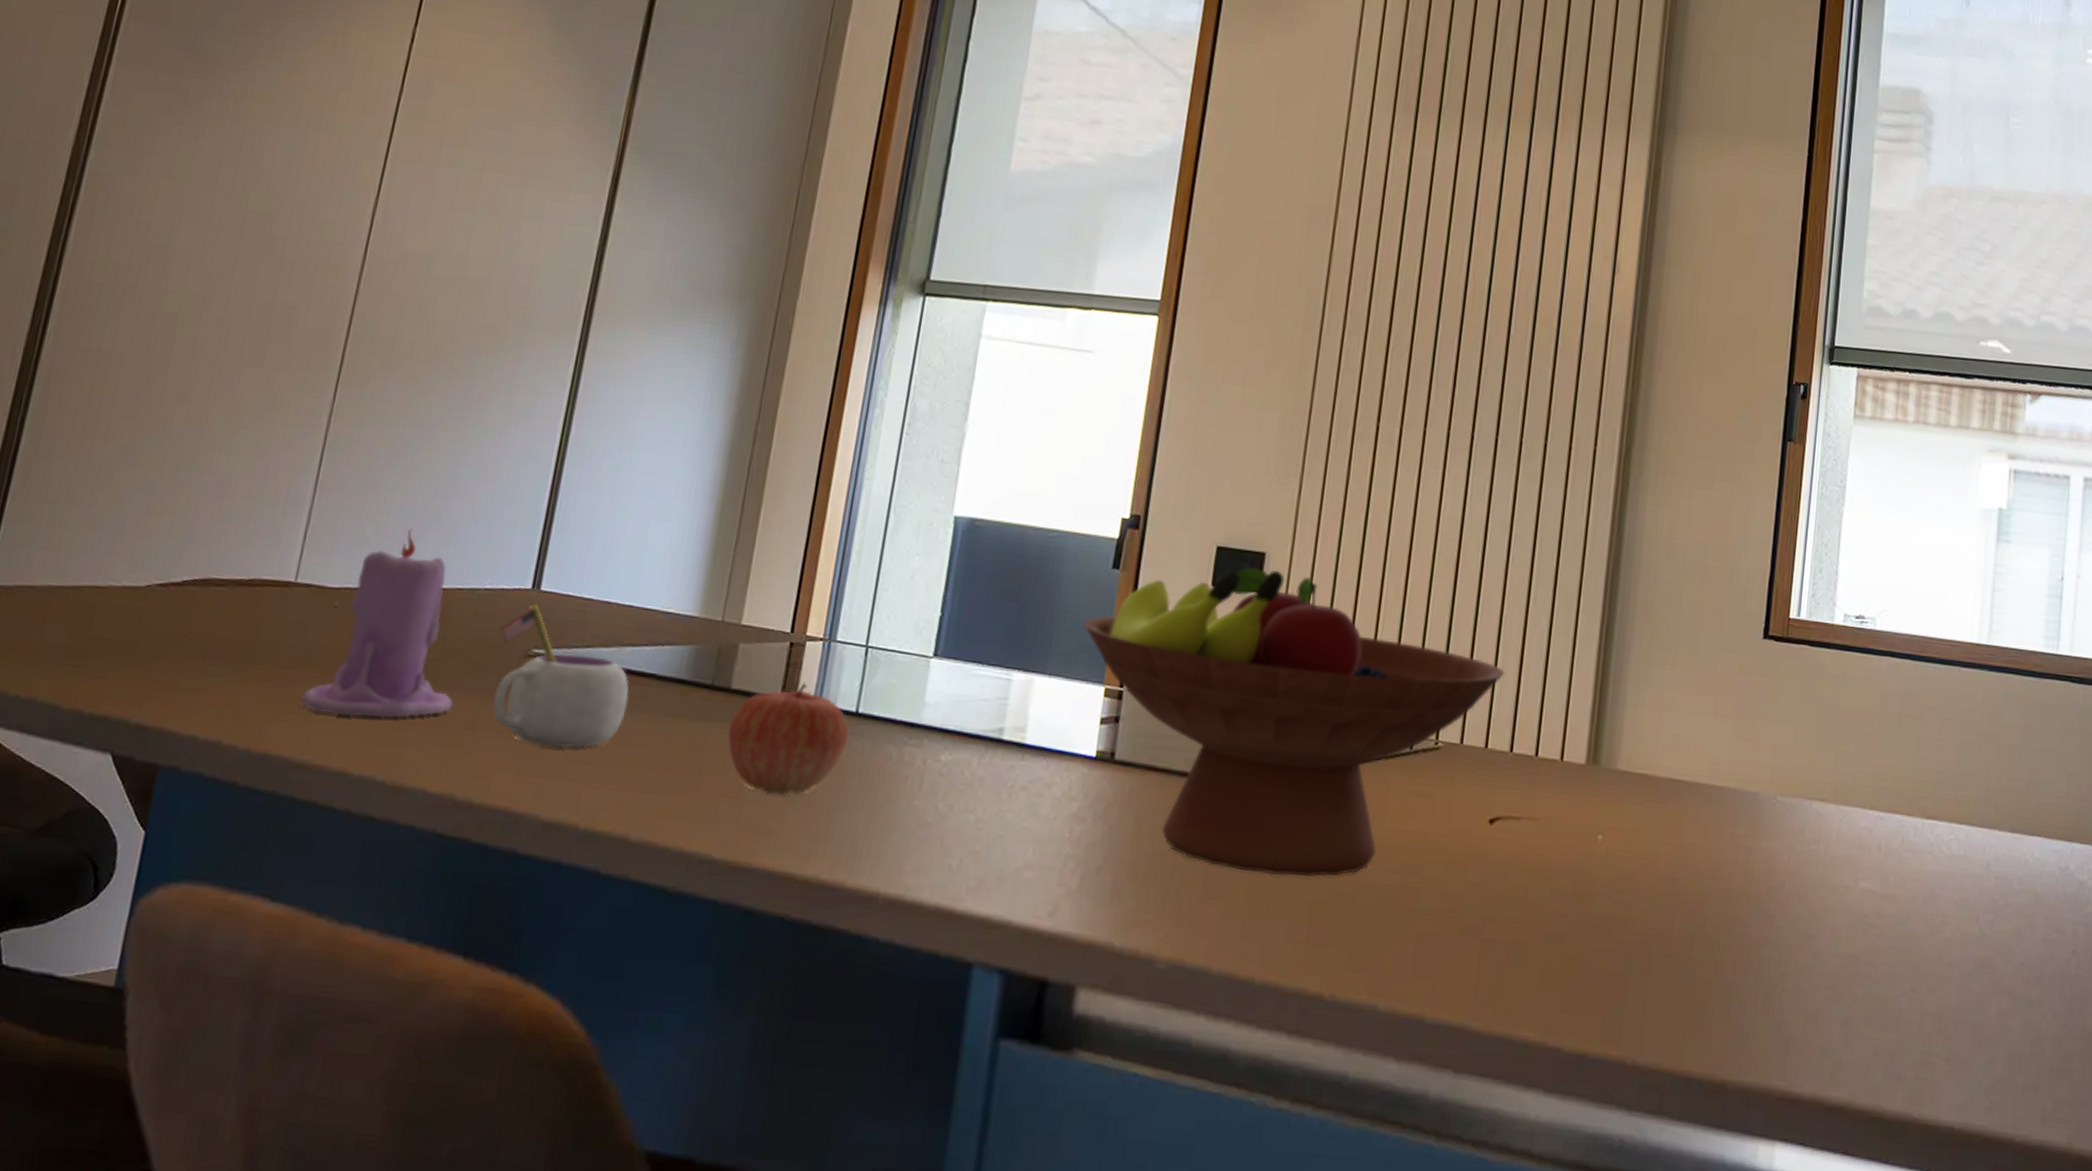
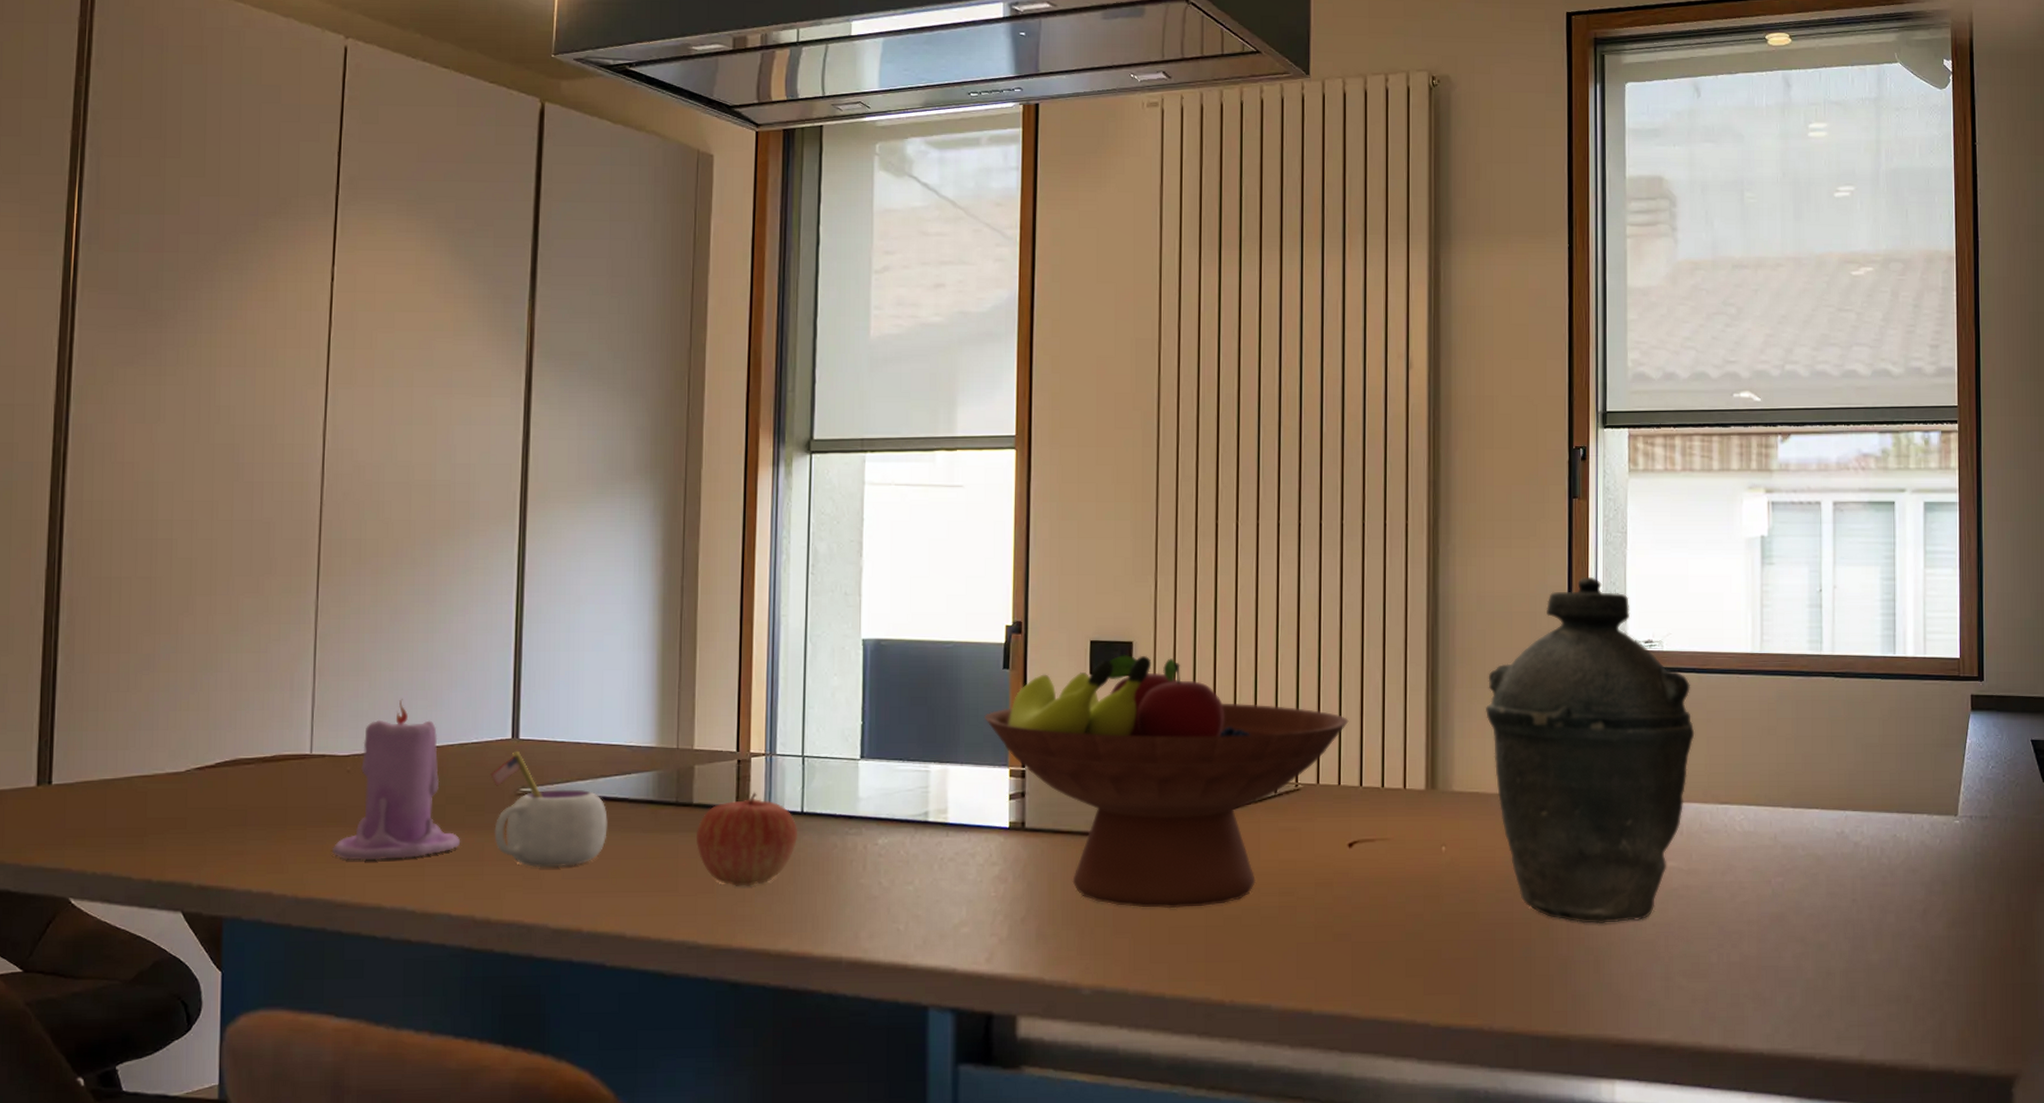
kettle: none [1663,533,1905,949] -> present [1485,576,1695,924]

